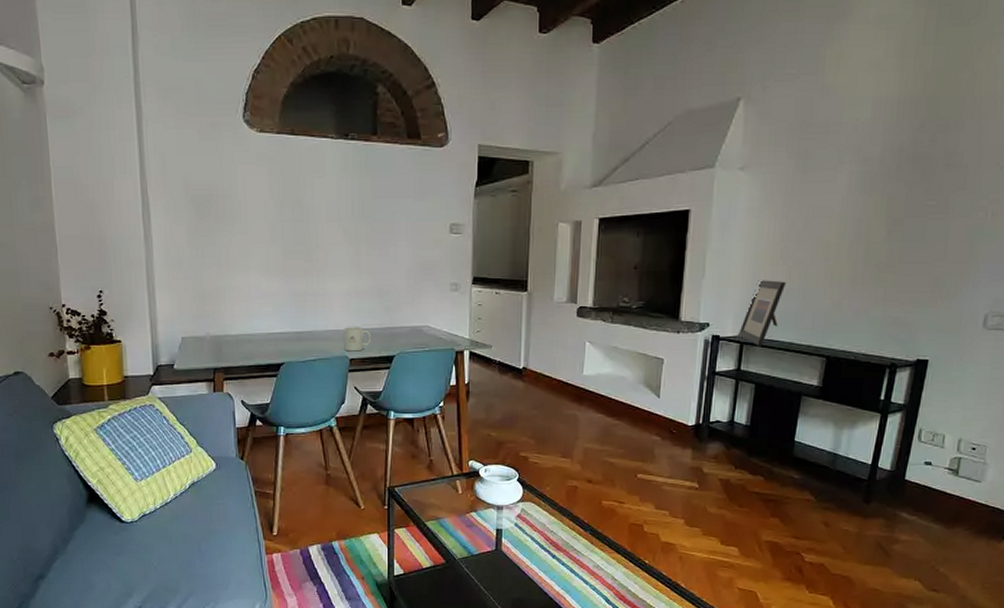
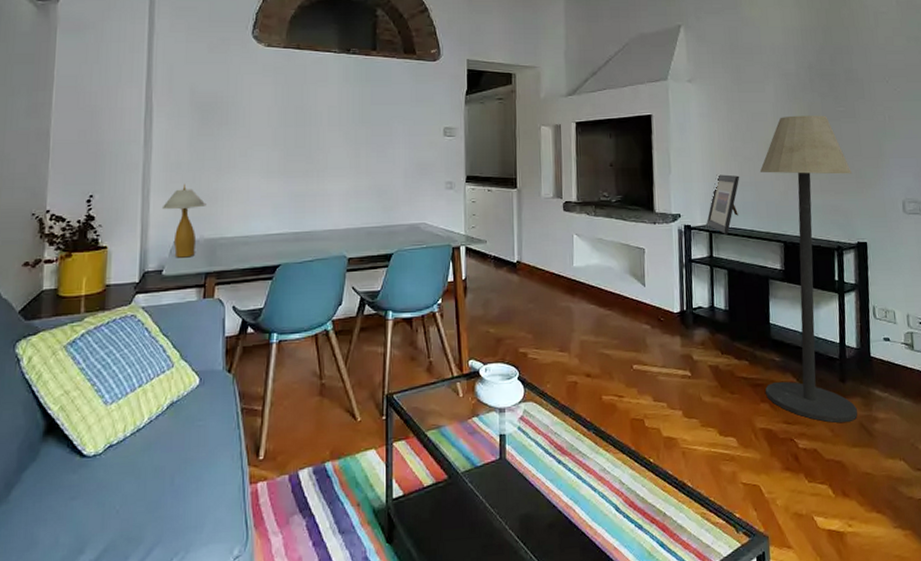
table lamp: none [167,280,210,353] -> present [161,183,206,258]
mug: present [343,327,372,352] -> none [341,226,370,251]
floor lamp: none [777,210,928,542] -> present [759,115,858,423]

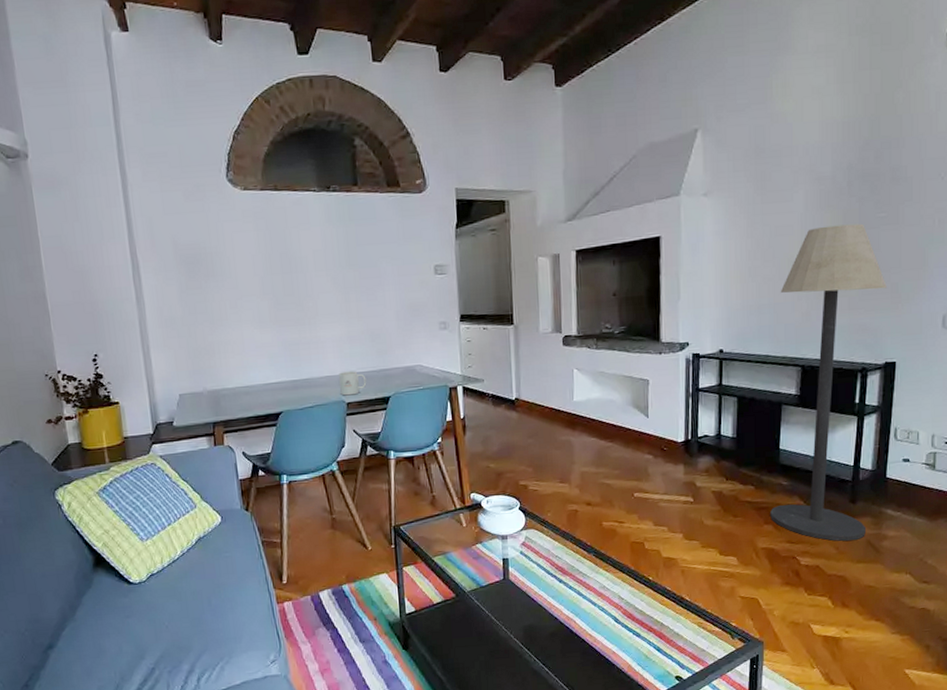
table lamp: present [161,183,206,258] -> none [163,338,205,410]
mug: none [341,226,370,251] -> present [338,371,367,396]
picture frame: present [706,174,740,234] -> none [717,297,757,361]

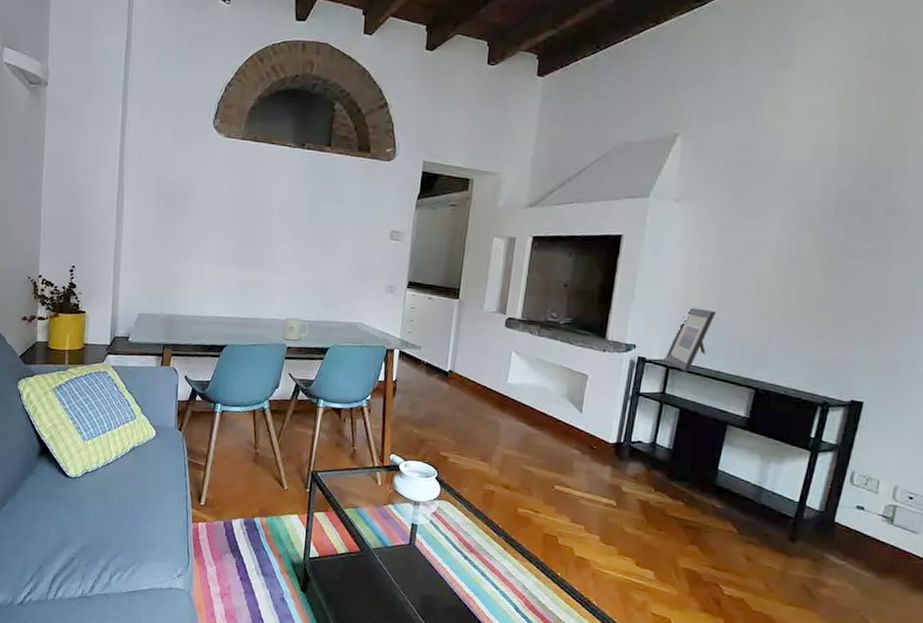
picture frame: none [717,297,757,361] -> present [665,307,717,372]
floor lamp: present [770,223,887,542] -> none [697,249,865,581]

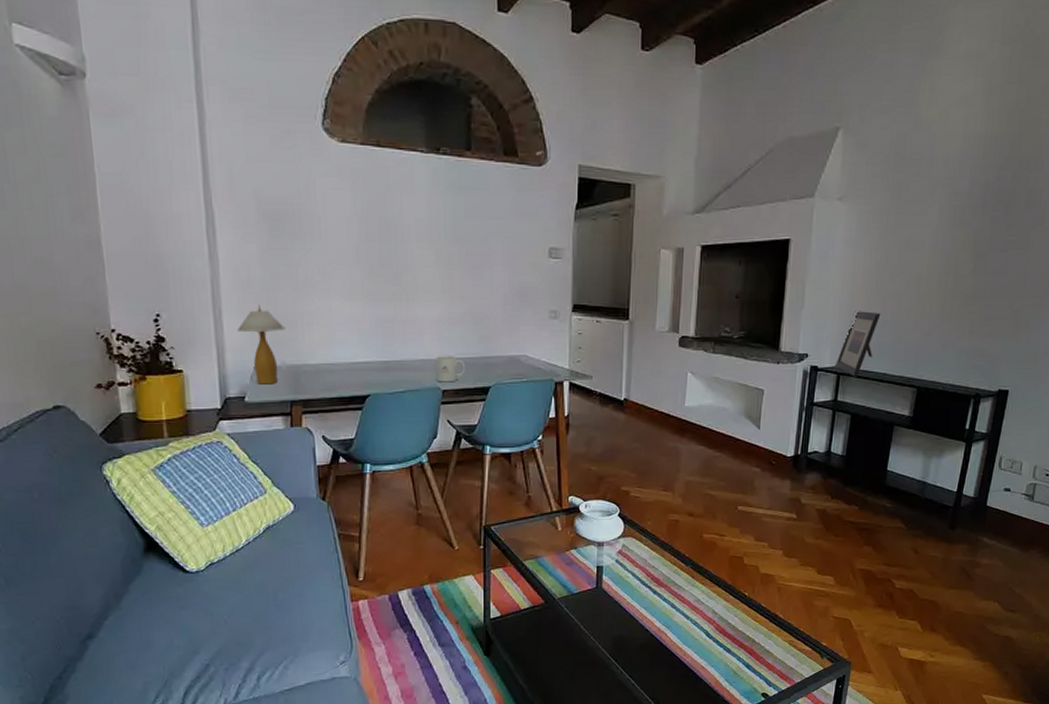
table lamp: none [129,263,166,329] -> present [236,304,285,385]

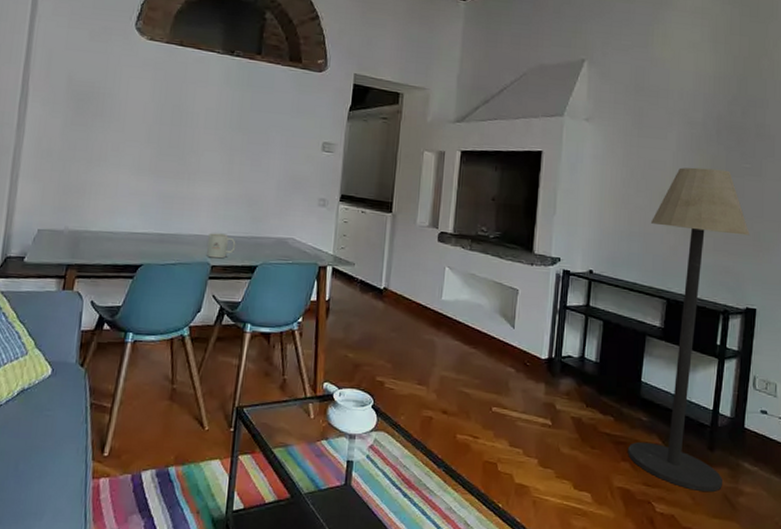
table lamp: present [236,304,285,385] -> none [28,172,74,247]
picture frame: present [835,311,881,377] -> none [587,221,629,284]
floor lamp: none [871,244,1009,567] -> present [628,167,749,492]

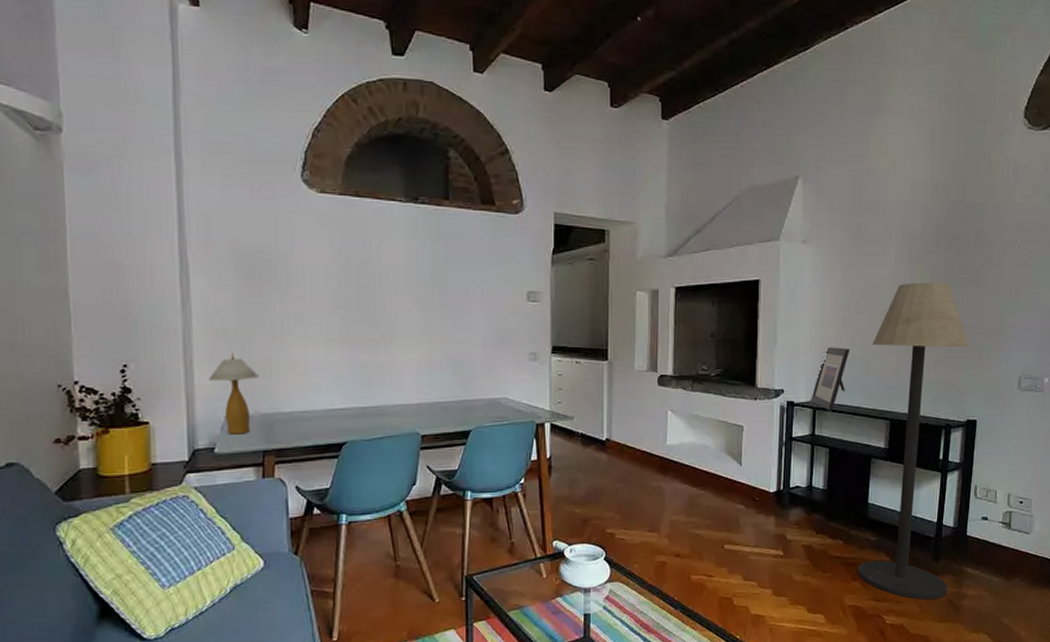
table lamp: none [28,172,74,247] -> present [208,352,259,435]
mug: present [206,233,236,259] -> none [413,400,446,428]
picture frame: none [587,221,629,284] -> present [811,347,850,411]

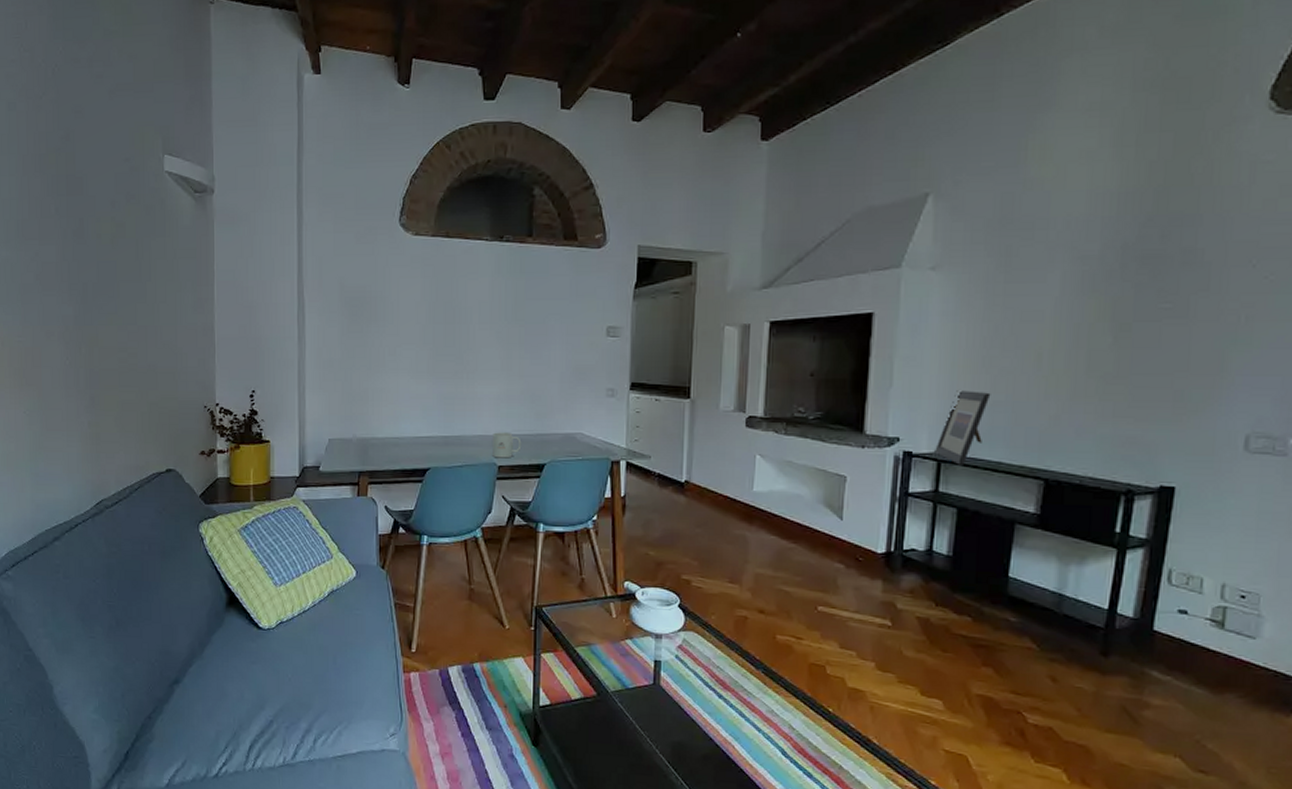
table lamp: present [208,352,259,435] -> none [316,381,358,456]
mug: none [413,400,446,428] -> present [491,432,522,459]
floor lamp: present [858,282,969,600] -> none [990,314,1168,704]

